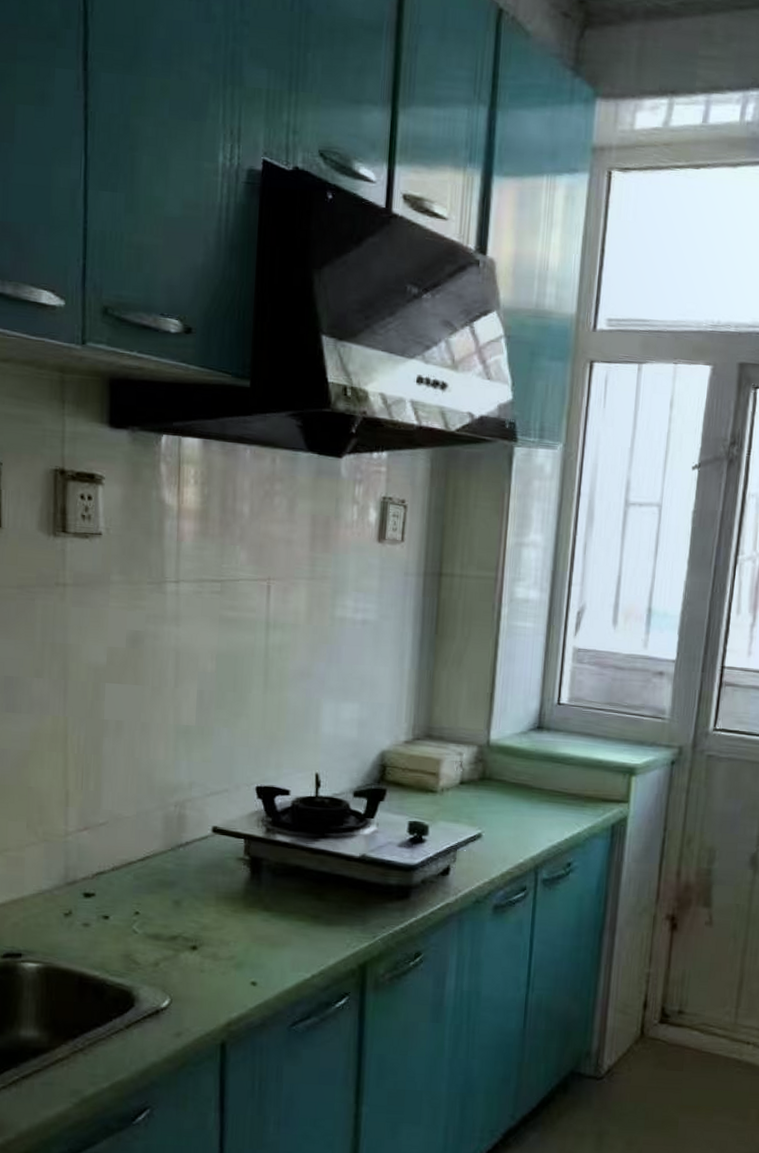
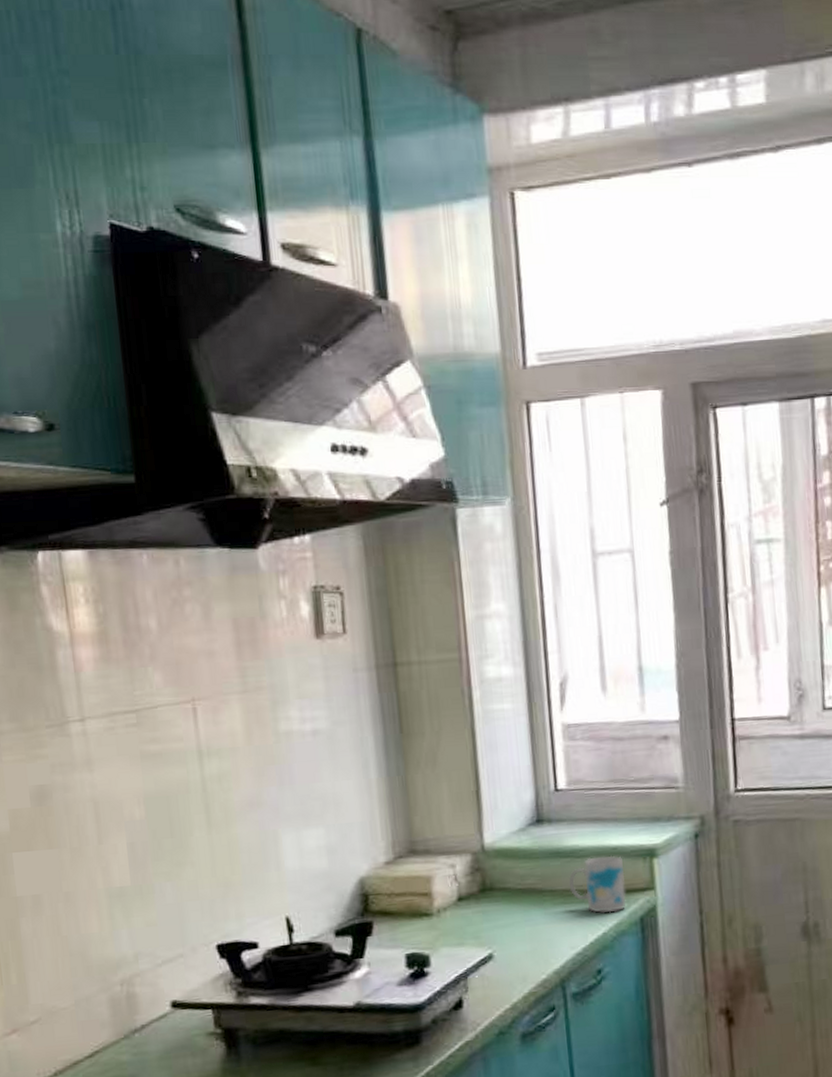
mug: none [555,766,605,817] -> present [568,855,626,914]

